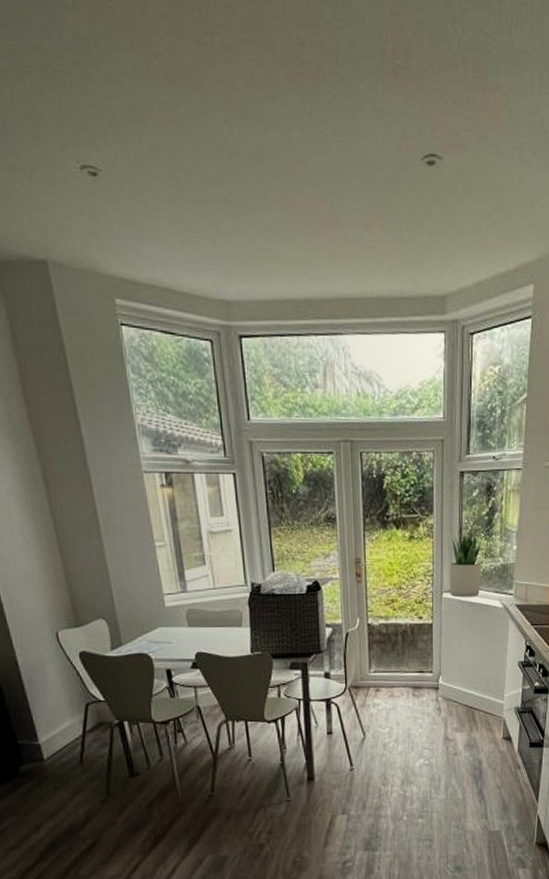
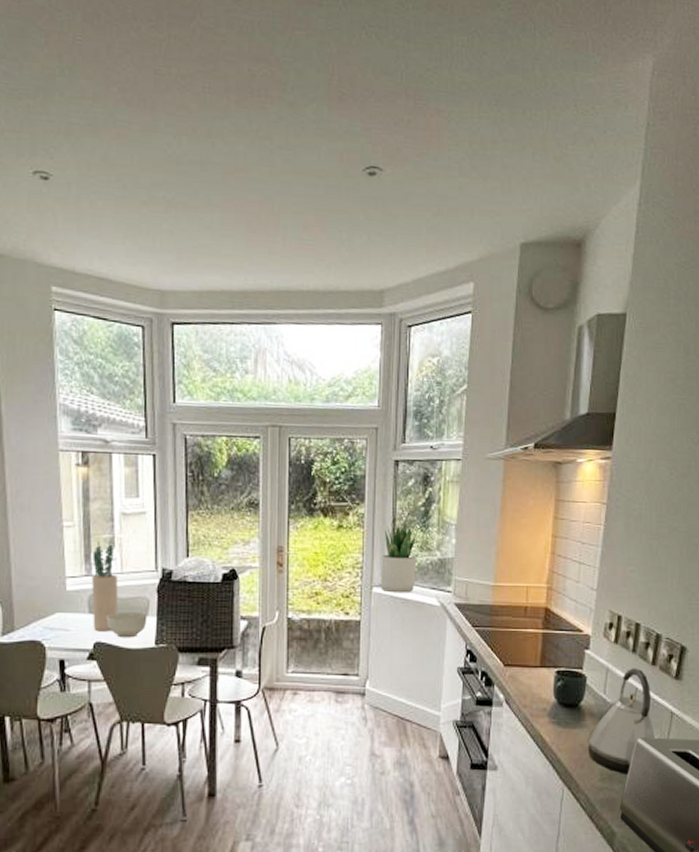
vase: none [186,556,215,643] -> present [92,538,119,632]
bowl: none [205,624,242,648] -> present [107,612,148,638]

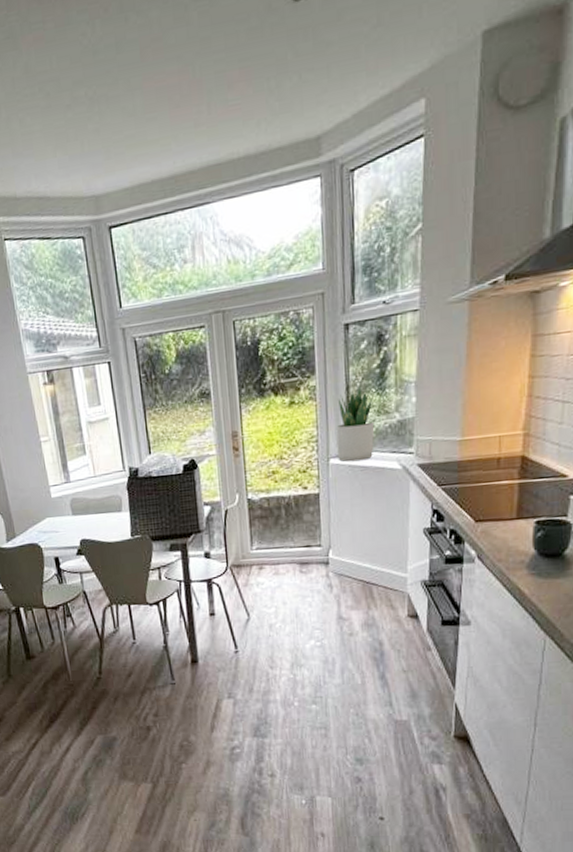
vase: present [92,538,119,632] -> none [68,446,96,530]
bowl: present [107,612,148,638] -> none [88,509,122,534]

